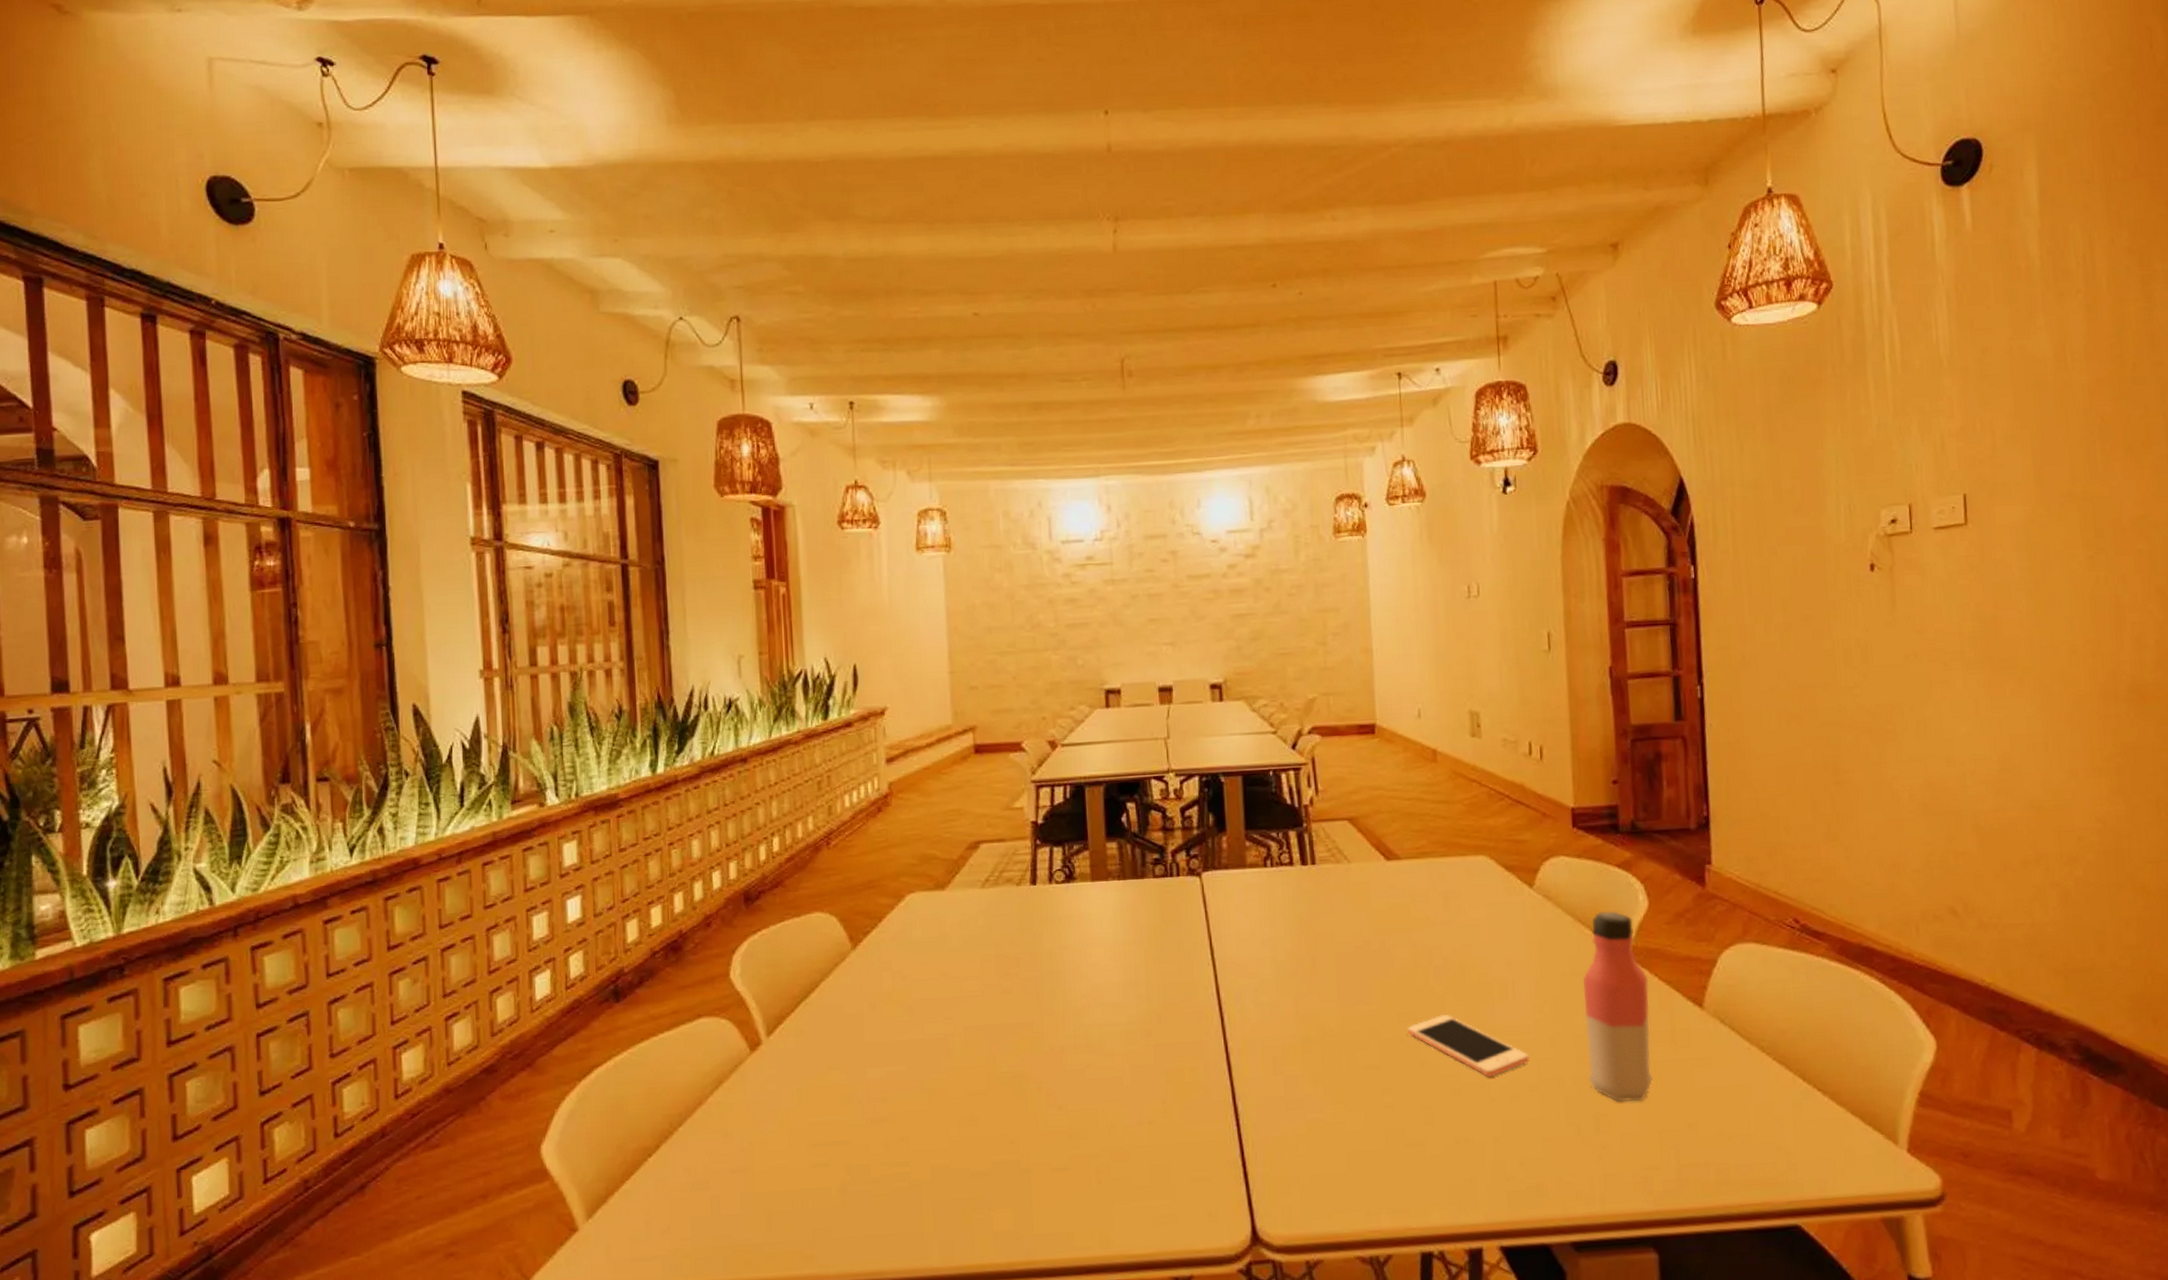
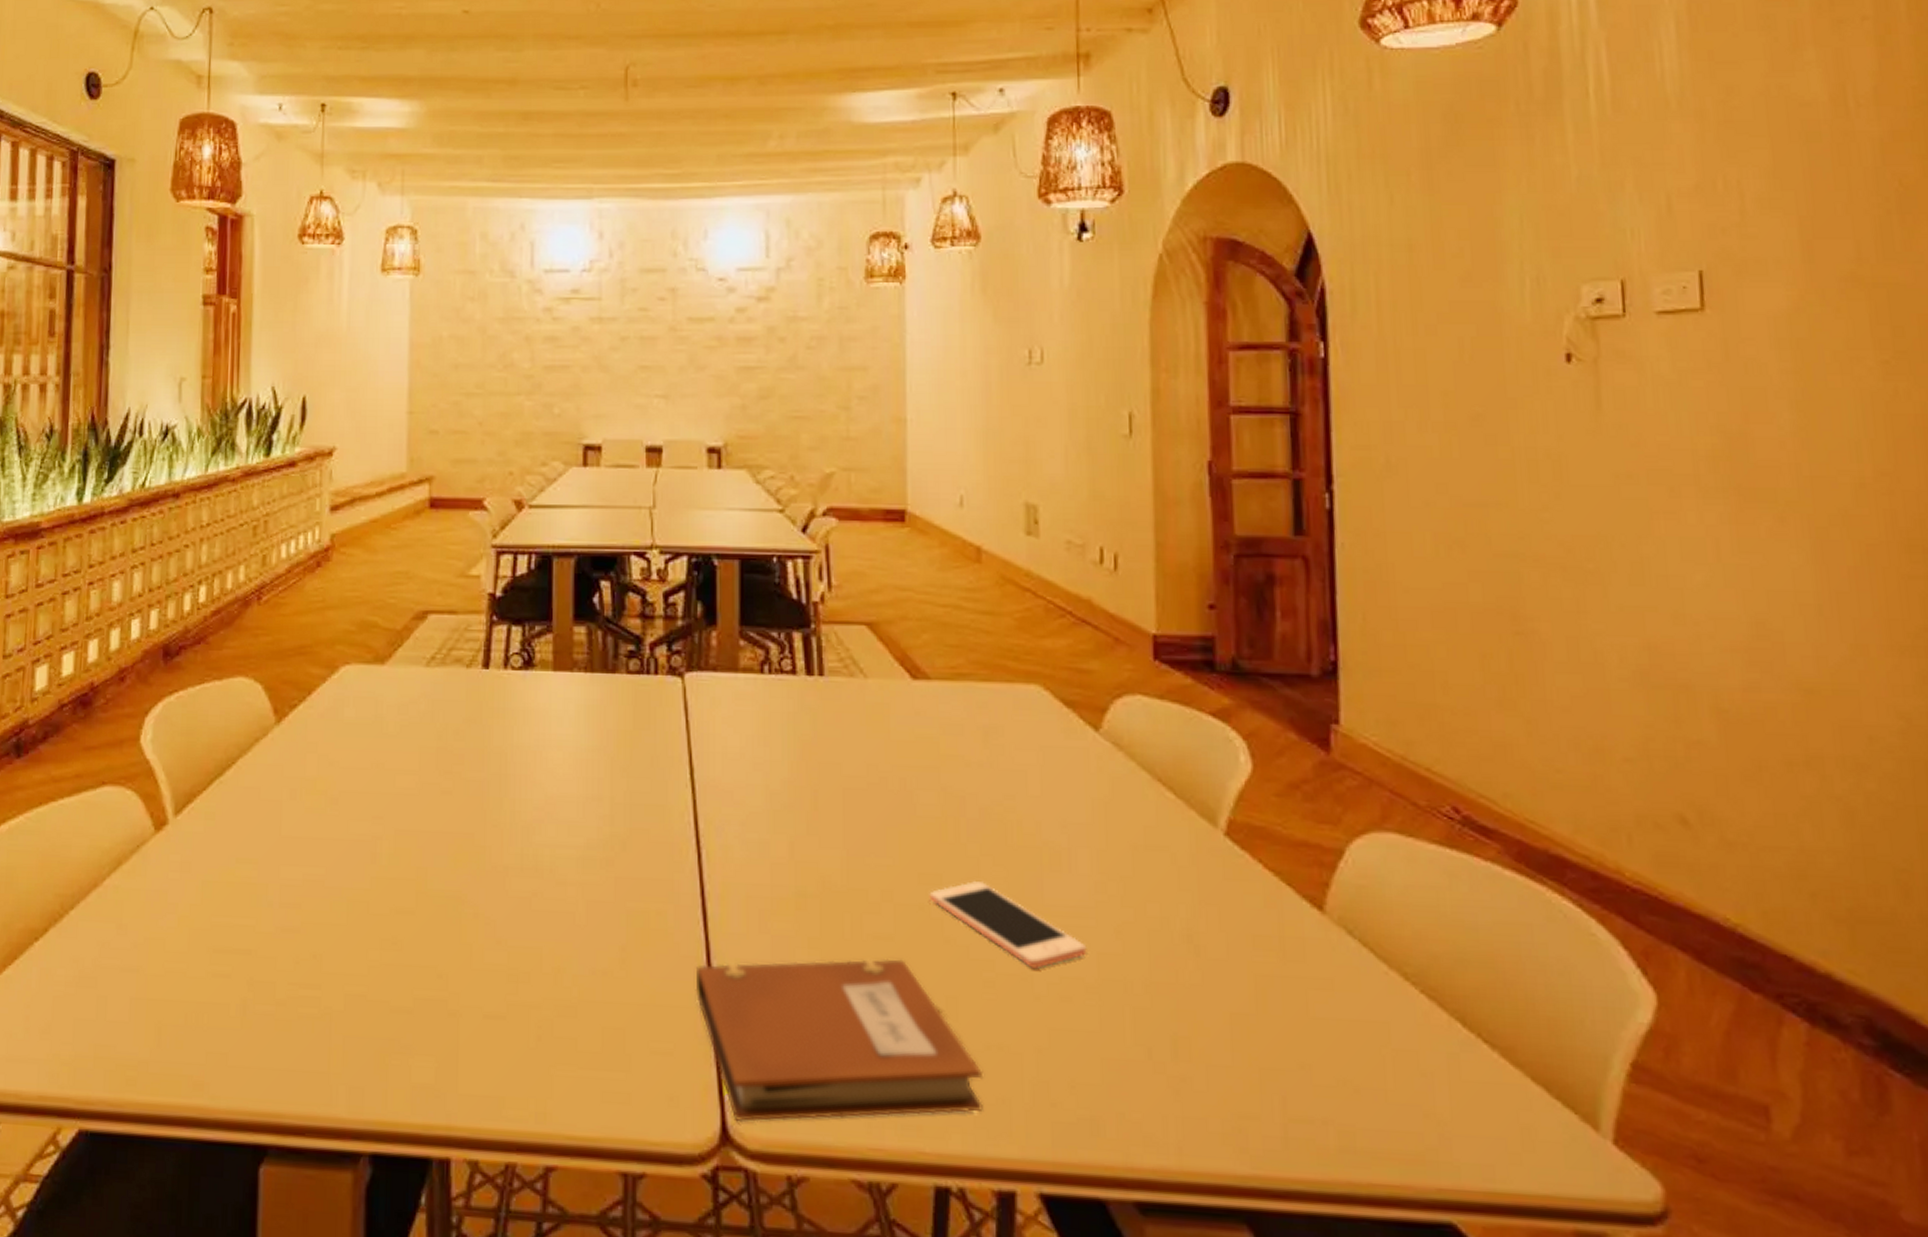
notebook: none [1225,1082,1455,1226] -> present [695,958,984,1122]
water bottle: present [1583,910,1654,1102] -> none [1162,770,1254,1026]

